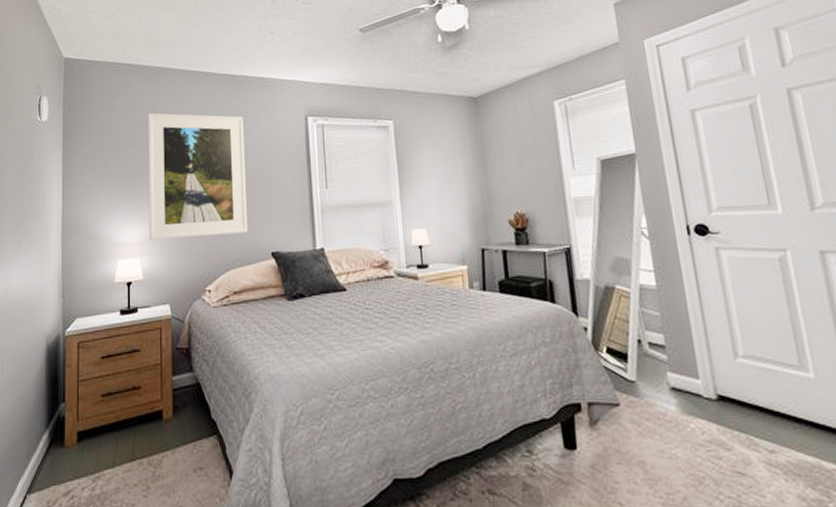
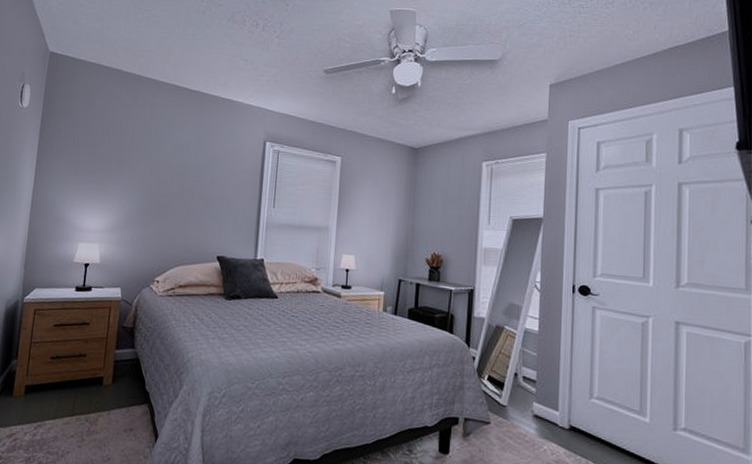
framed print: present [148,113,247,241] -> none [109,116,208,236]

